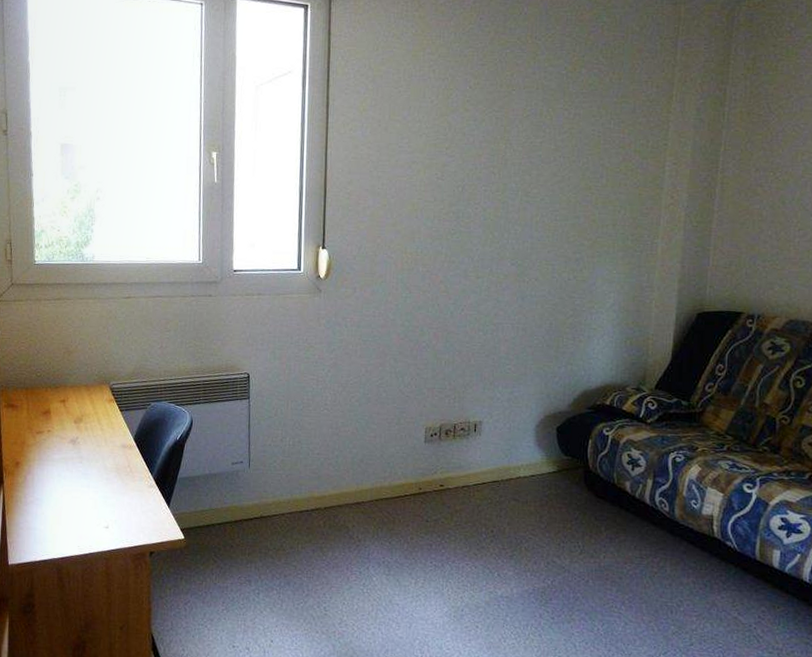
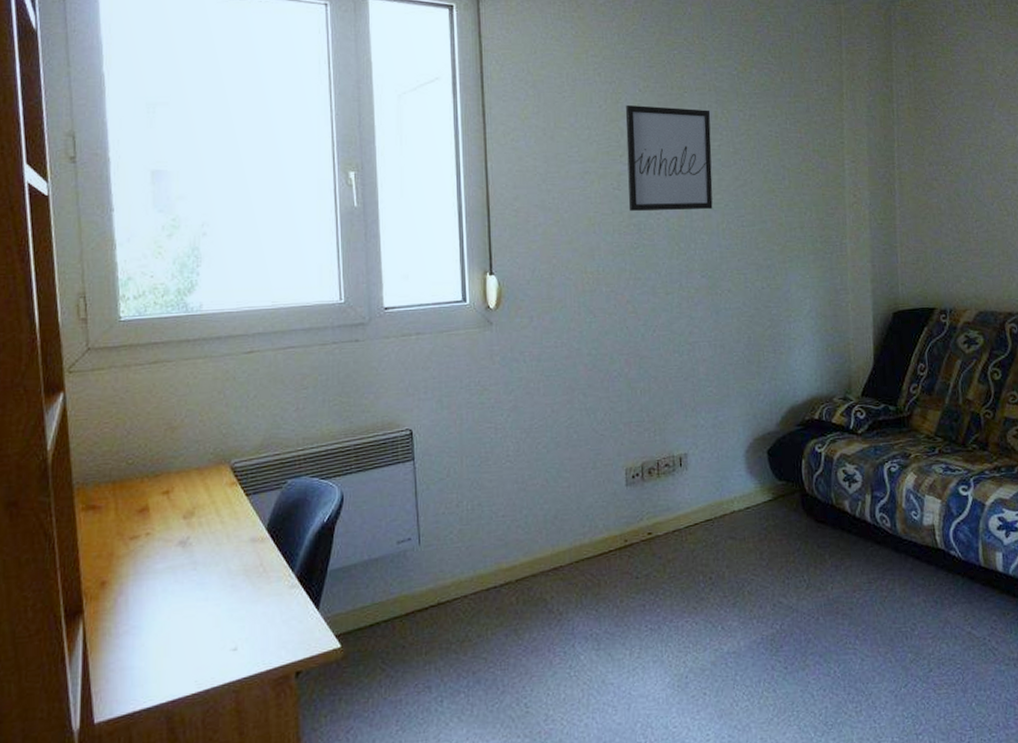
wall art: none [449,100,536,202] -> present [625,104,713,211]

